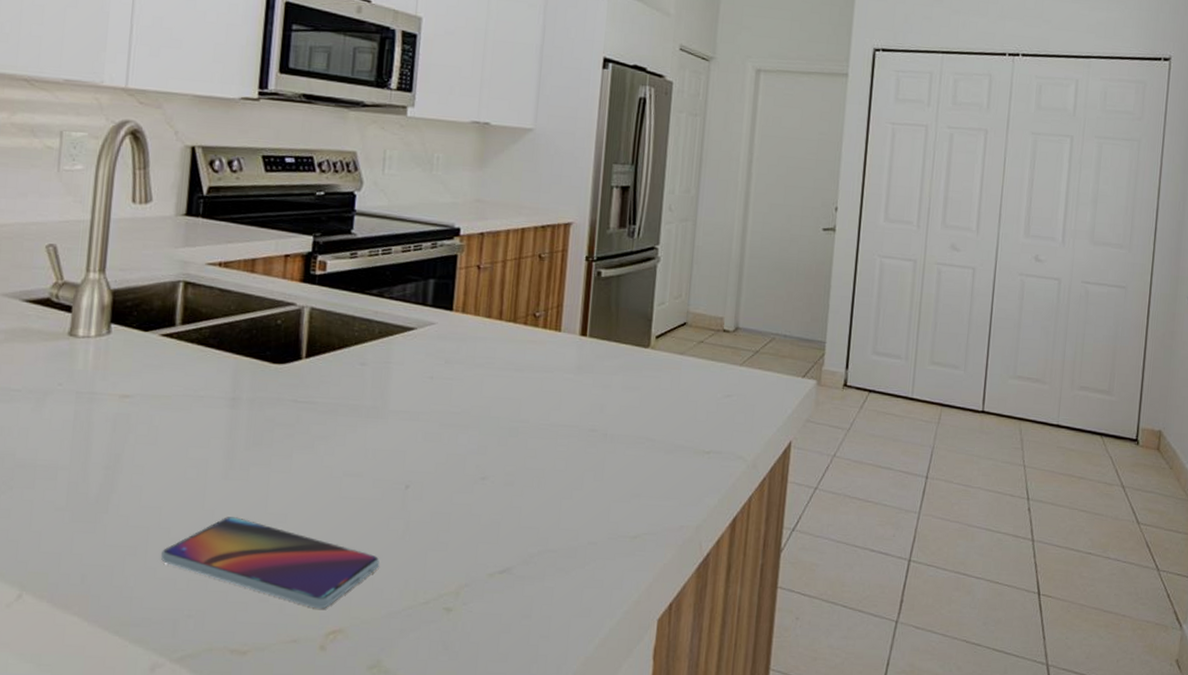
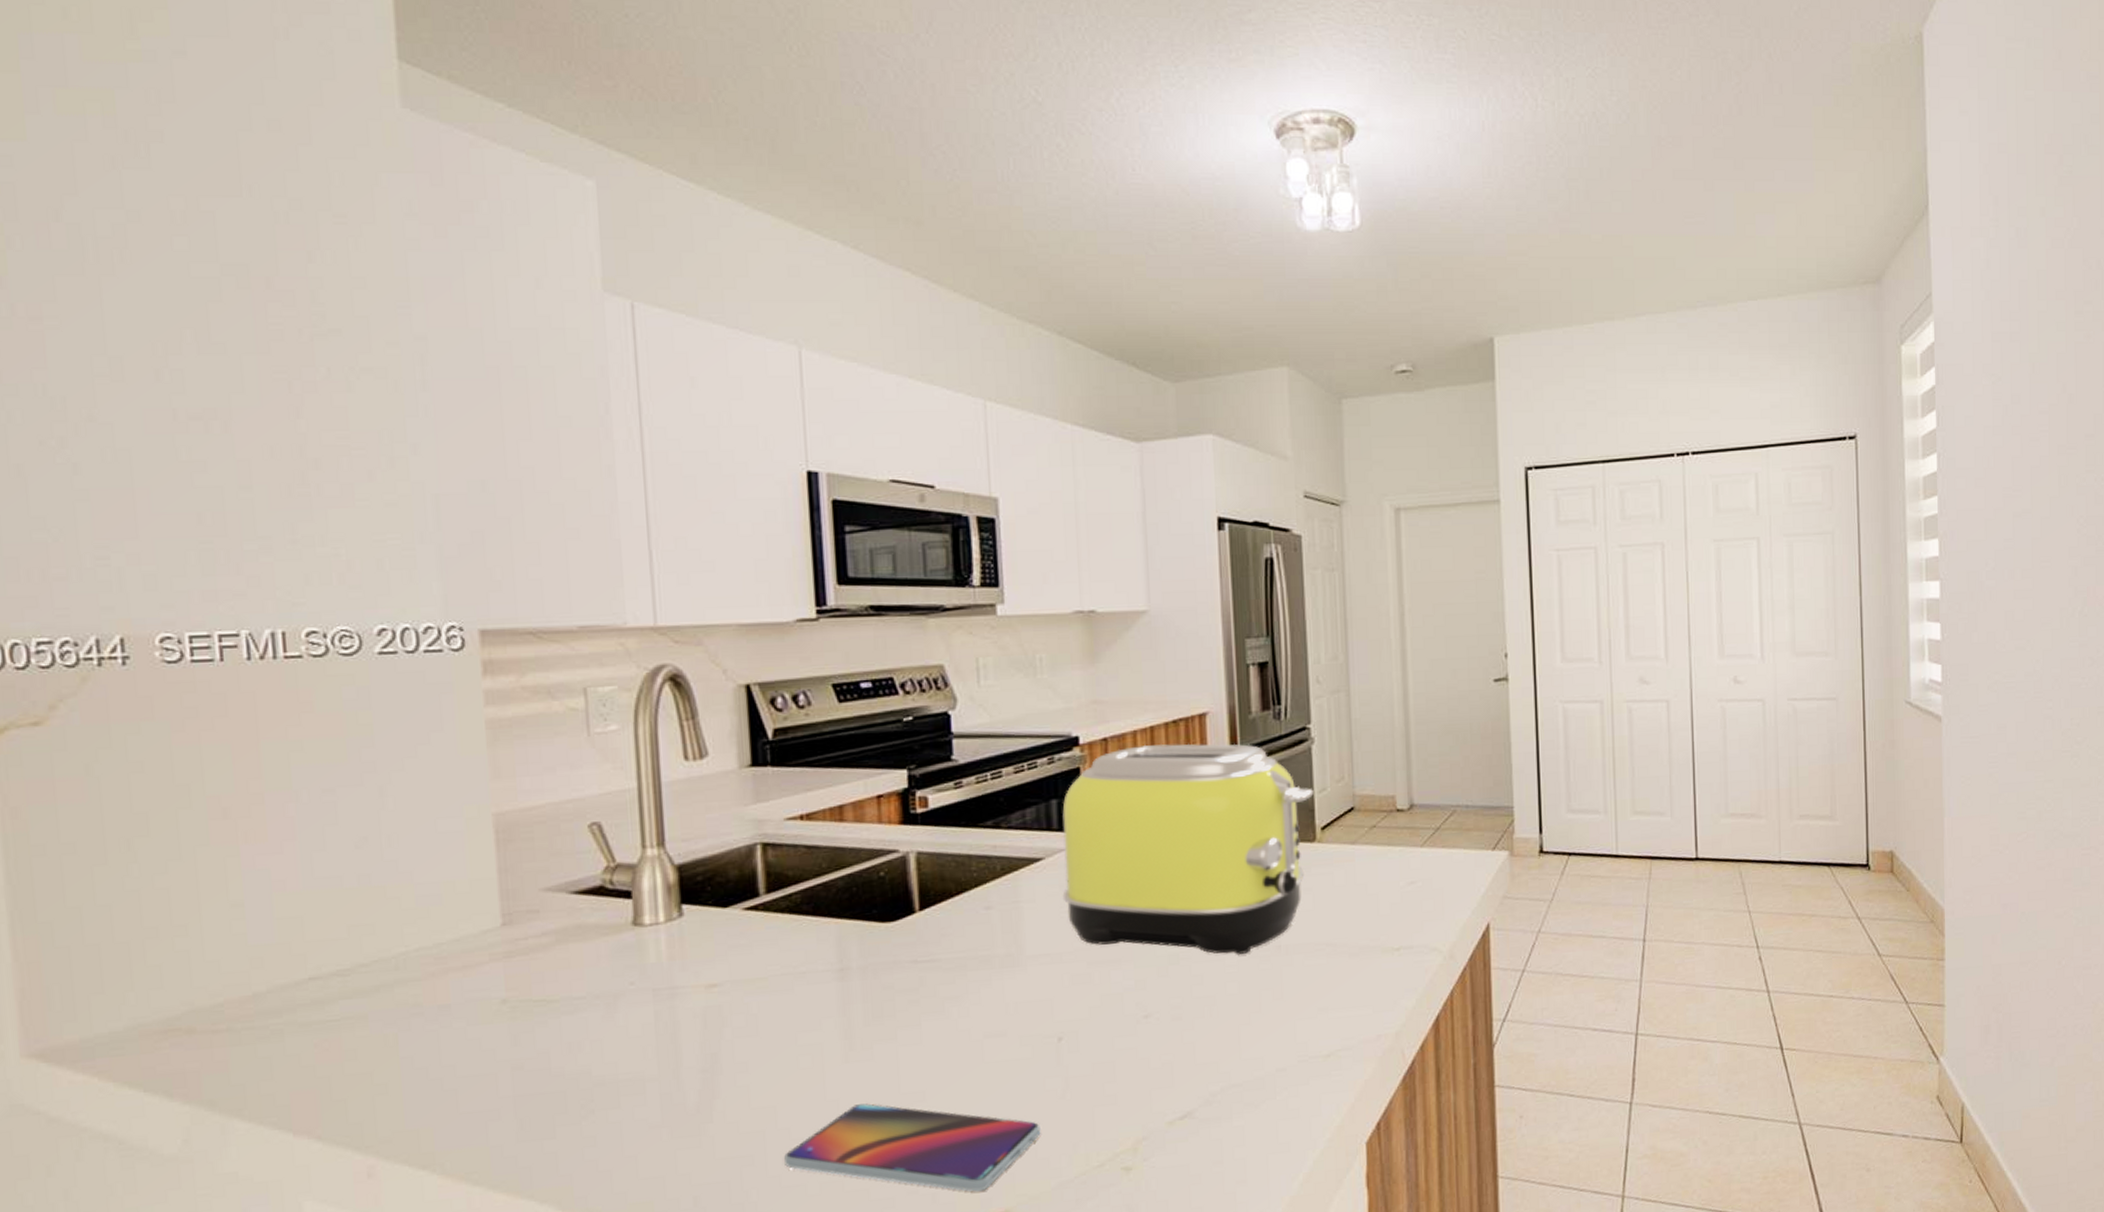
toaster: none [427,243,654,437] -> present [1062,743,1314,954]

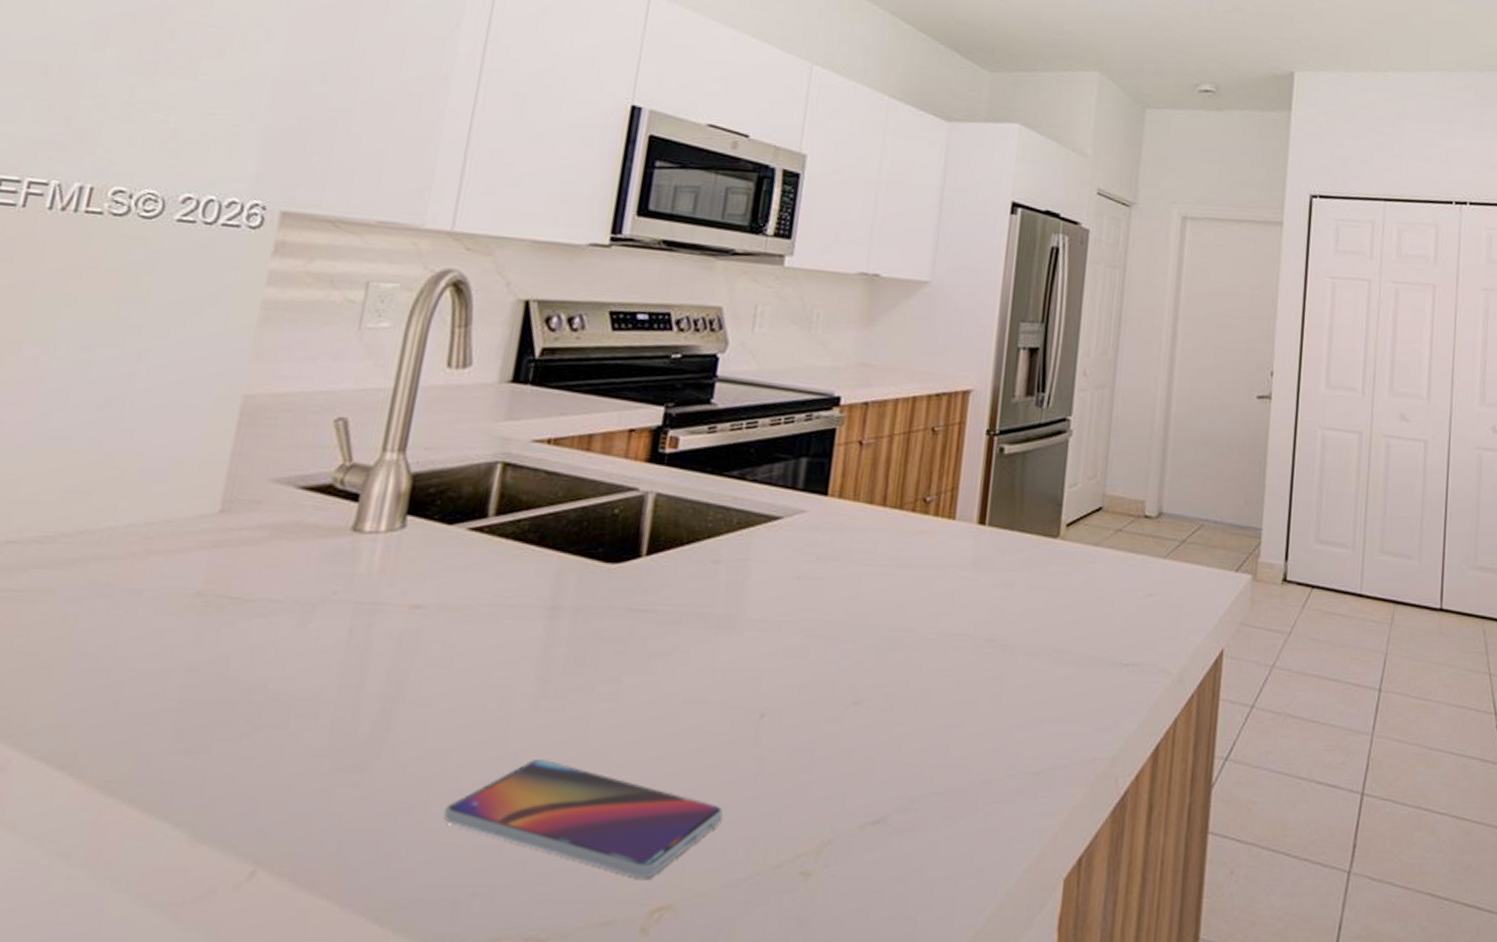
toaster: present [1062,743,1314,954] -> none [793,414,1064,648]

